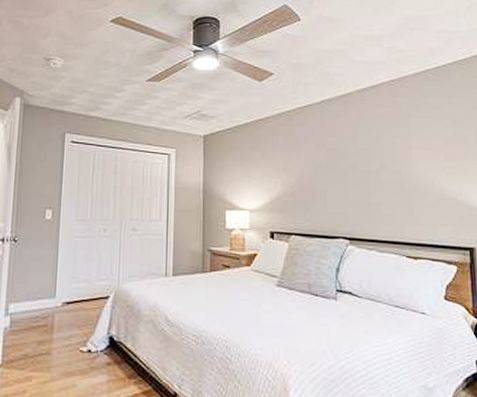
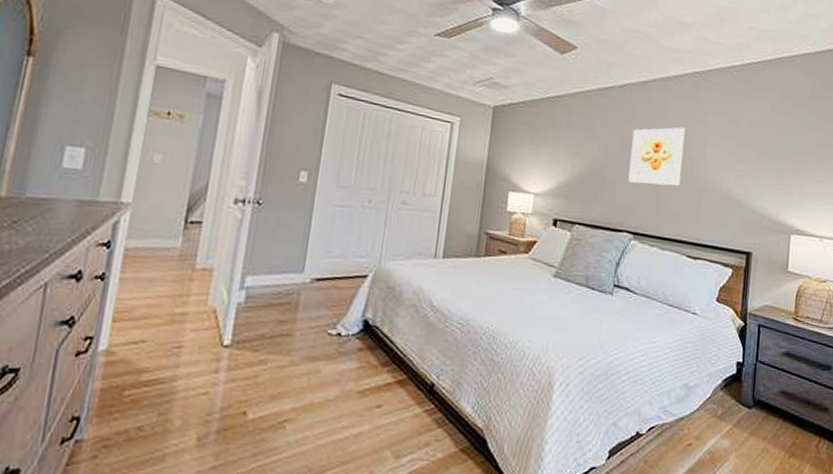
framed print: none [336,133,392,191] -> present [628,127,687,186]

